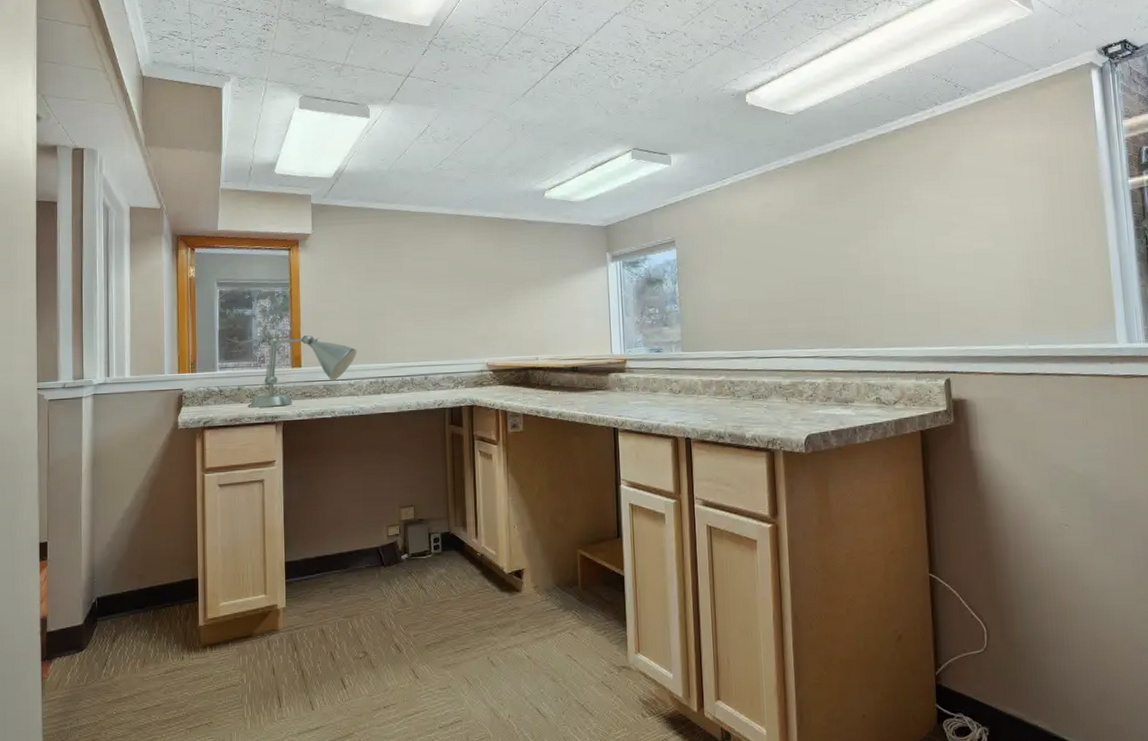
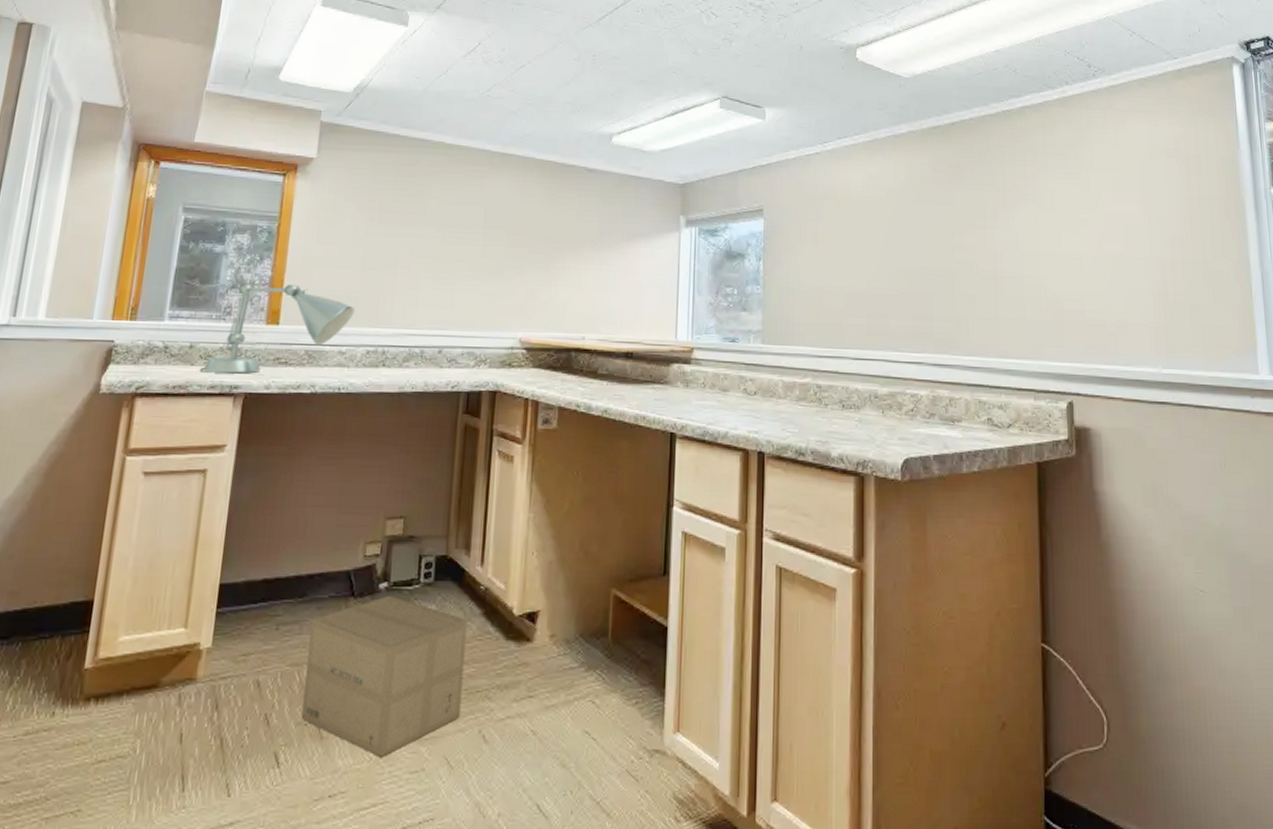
cardboard box: none [355,563,473,679] -> present [302,595,467,757]

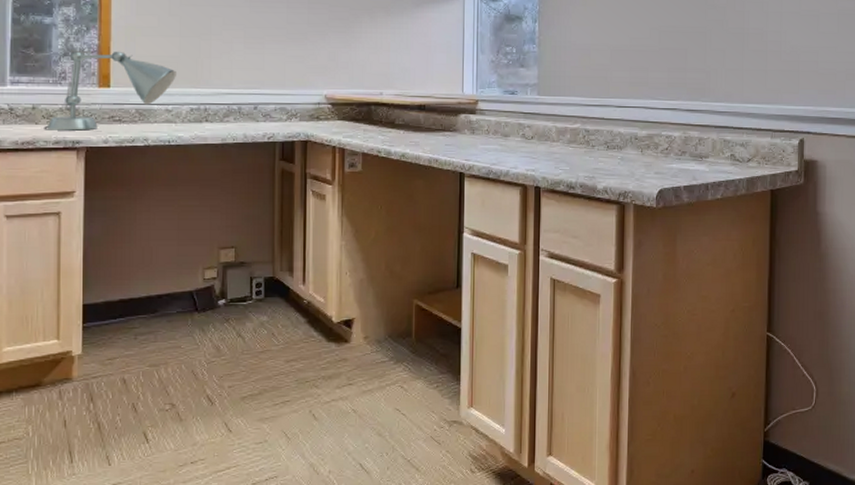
cardboard box: present [302,595,467,757] -> none [163,309,294,433]

